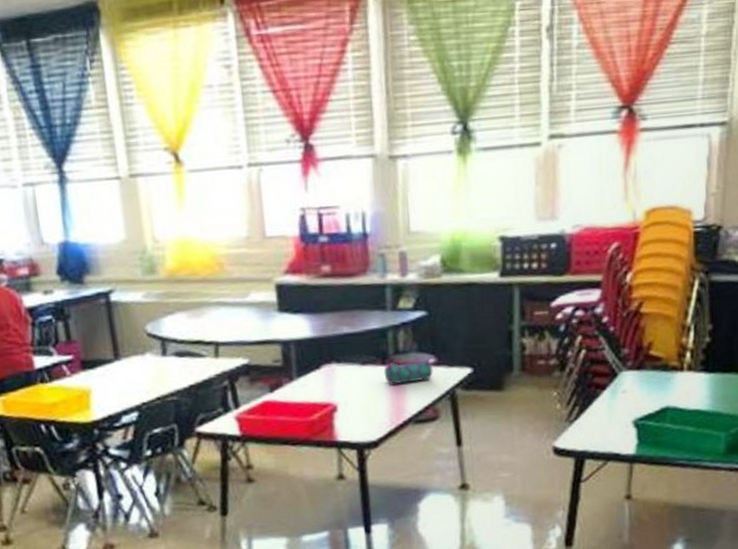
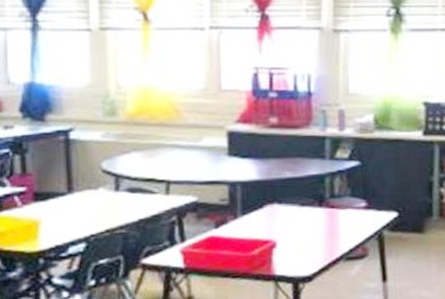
pencil case: present [383,358,433,385] -> none [320,203,364,225]

